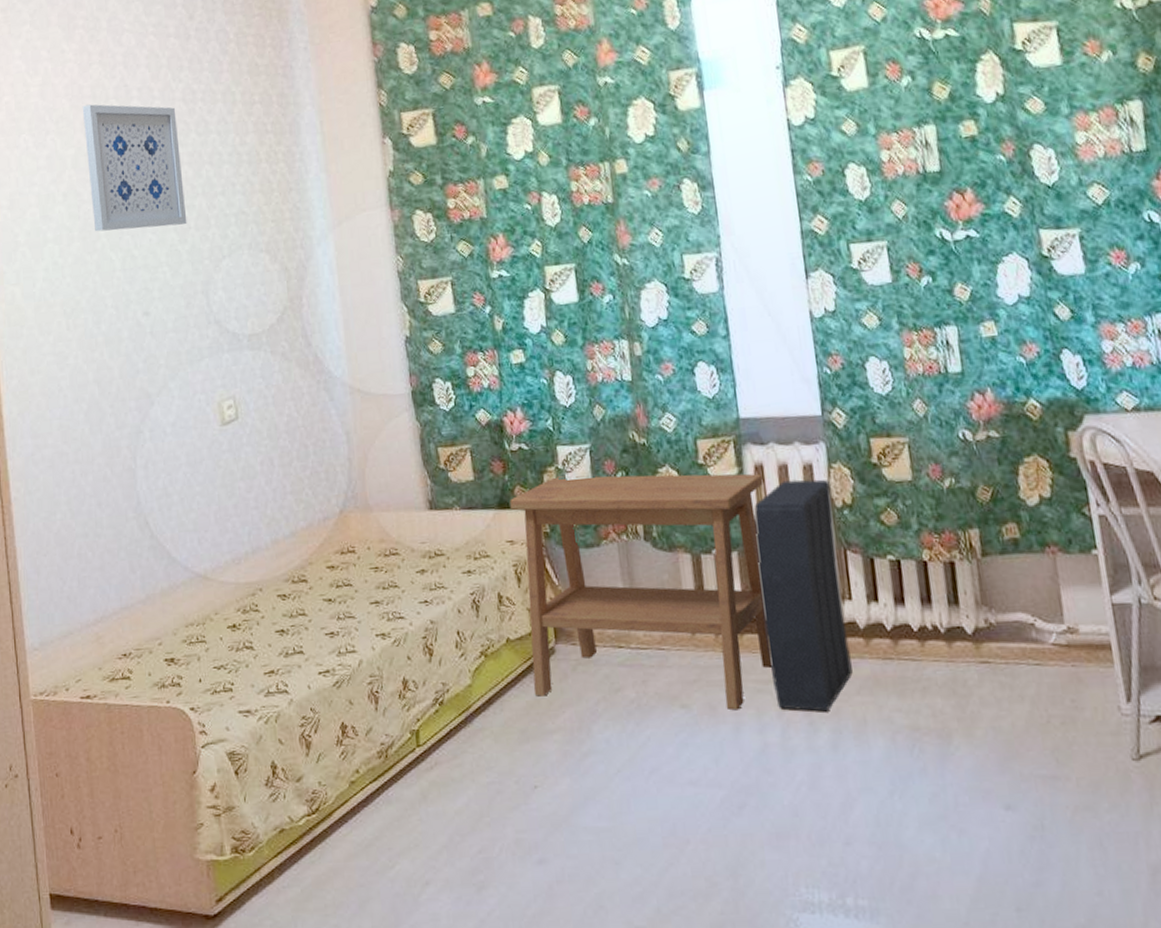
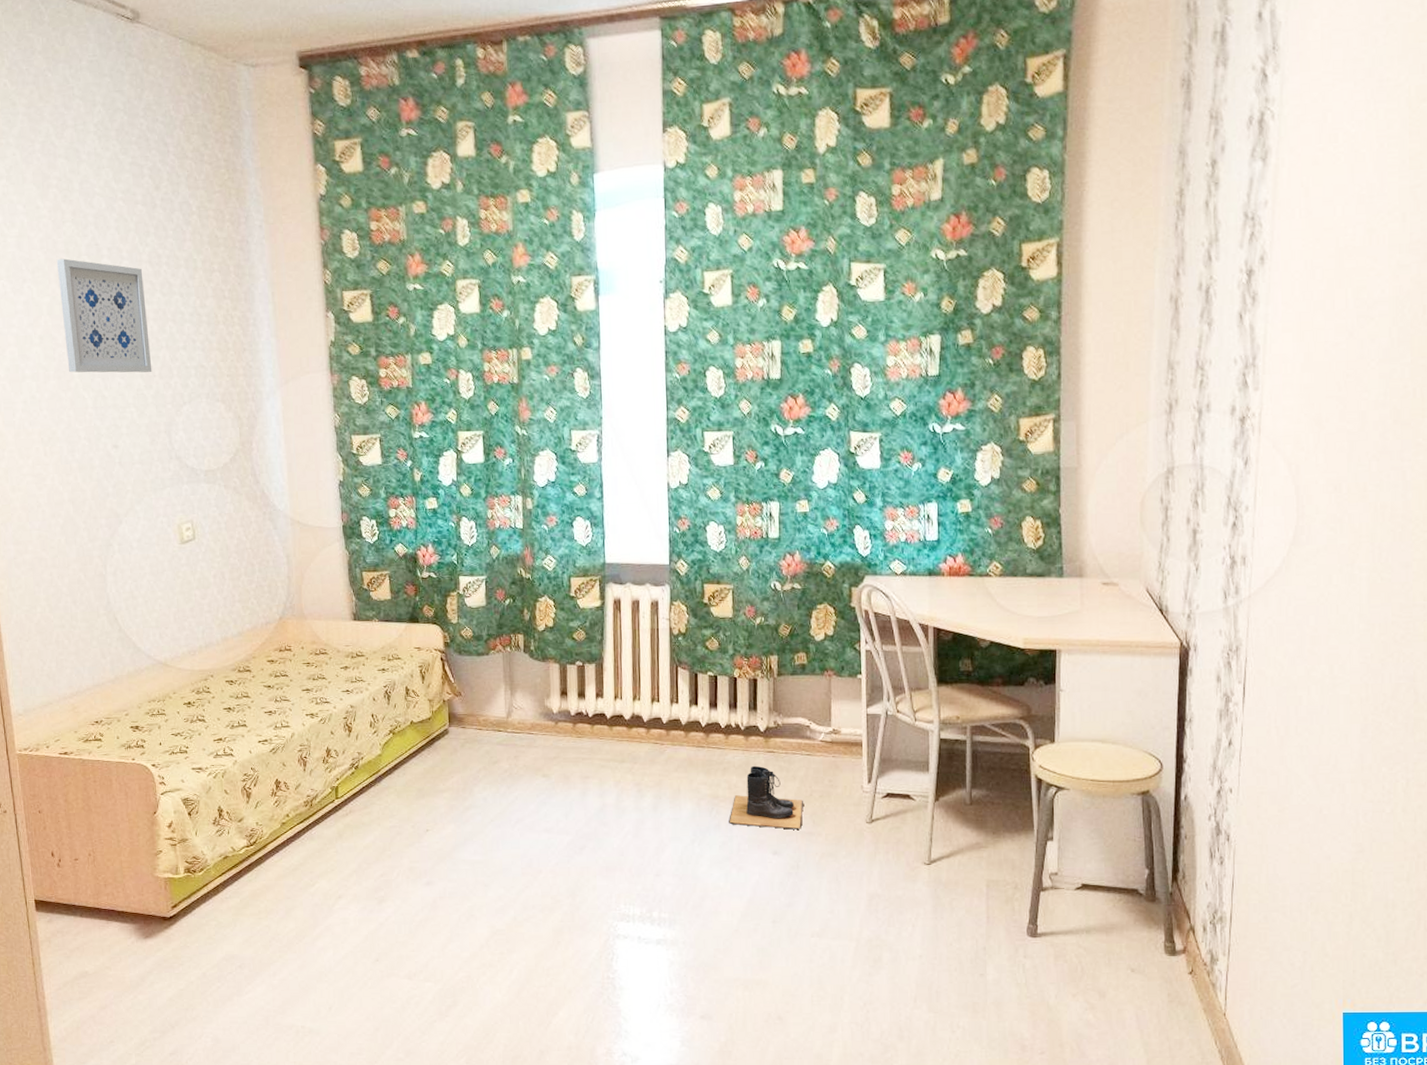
side table: present [510,473,773,710] -> none [419,600,620,780]
speaker: present [754,479,853,712] -> none [610,612,673,783]
boots: none [937,683,1041,773] -> present [729,766,803,830]

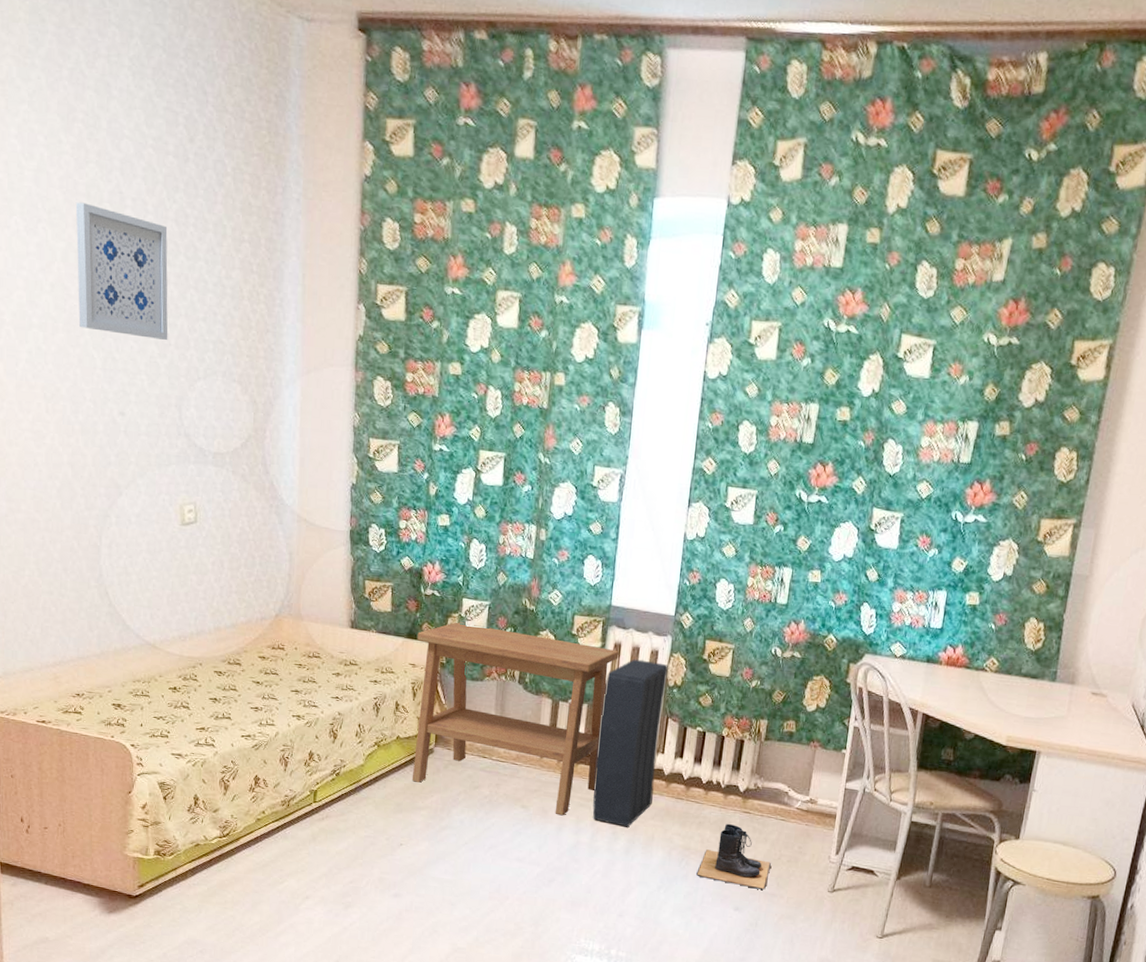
side table: none [419,600,620,780] -> present [411,622,619,816]
speaker: none [610,612,673,783] -> present [592,659,668,827]

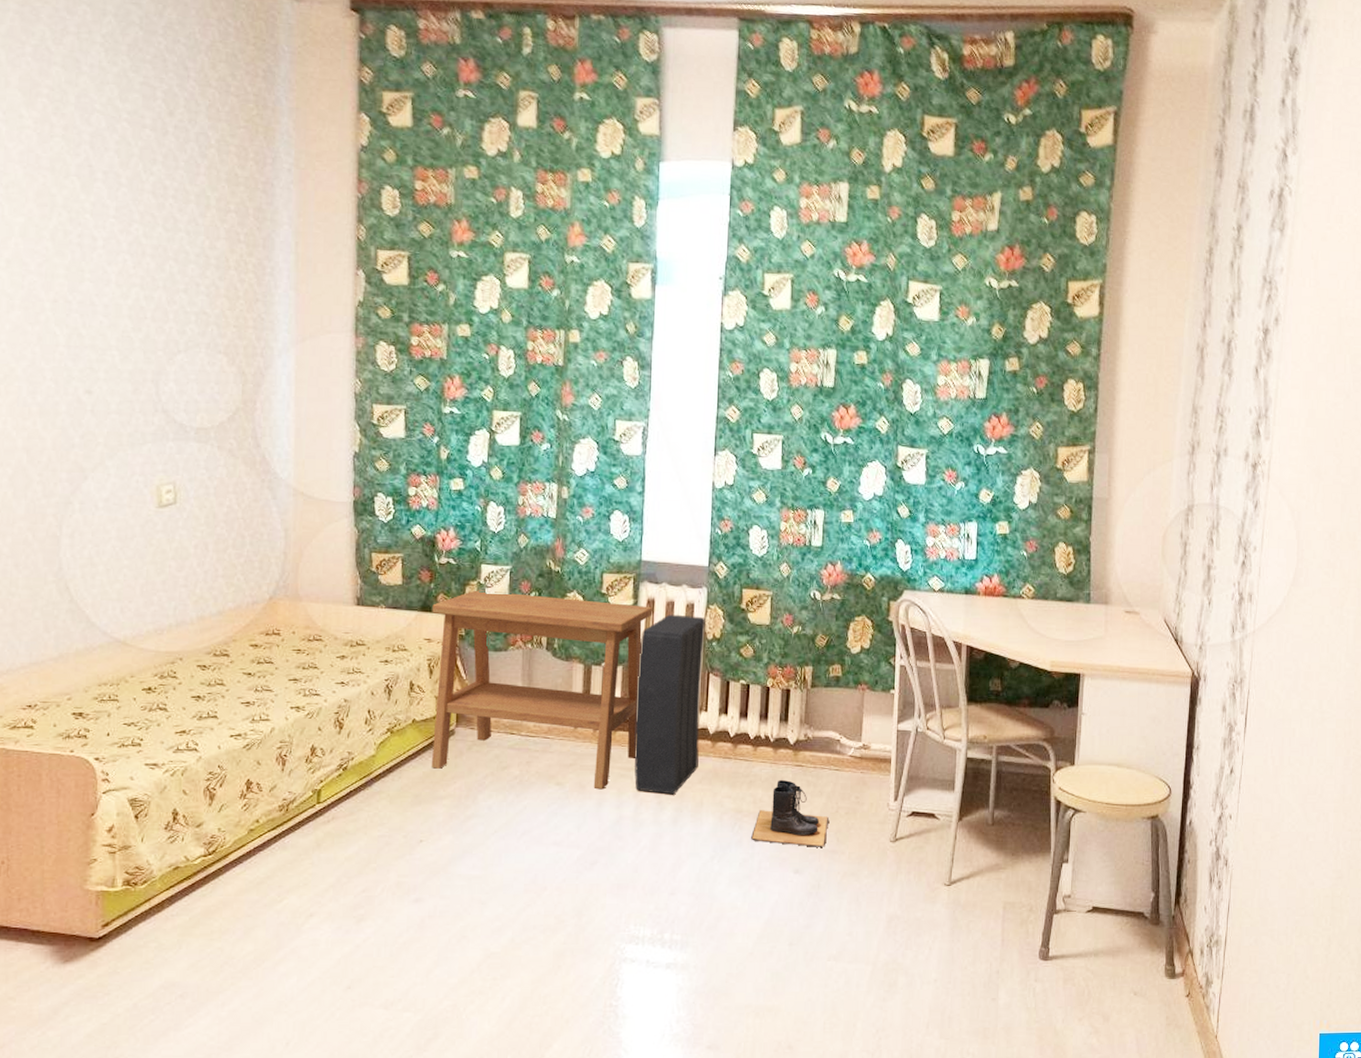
wall art: present [75,202,168,340] -> none [37,176,144,313]

